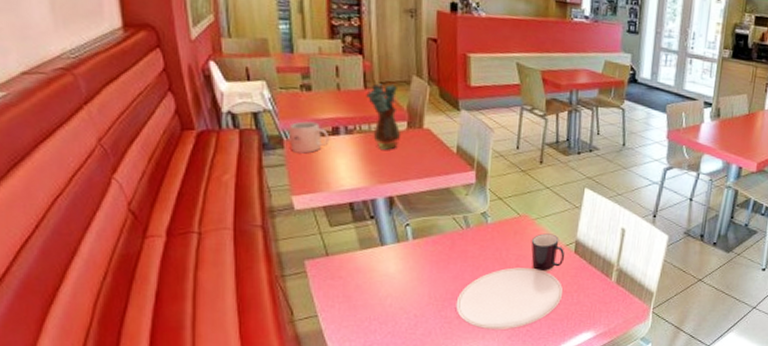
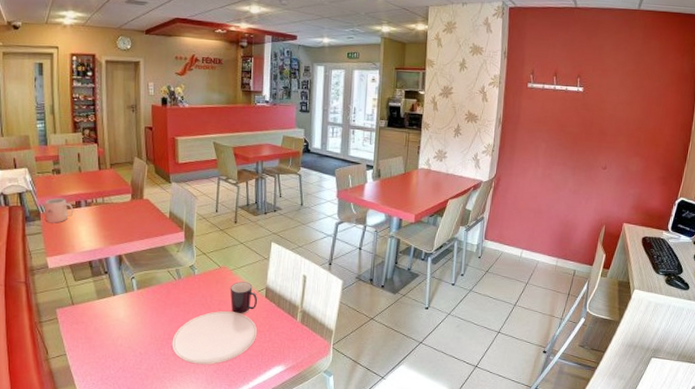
vase: present [366,81,402,150] -> none [100,163,127,217]

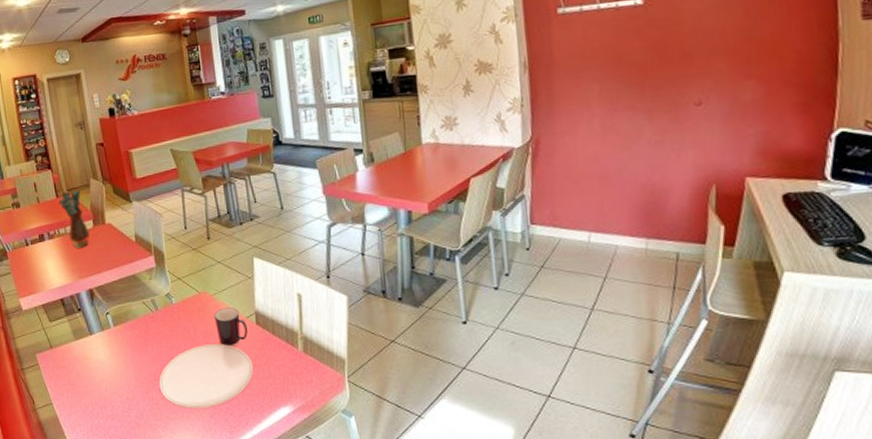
mug: present [45,198,74,223] -> none [9,233,39,262]
vase: none [100,163,127,217] -> present [58,189,90,248]

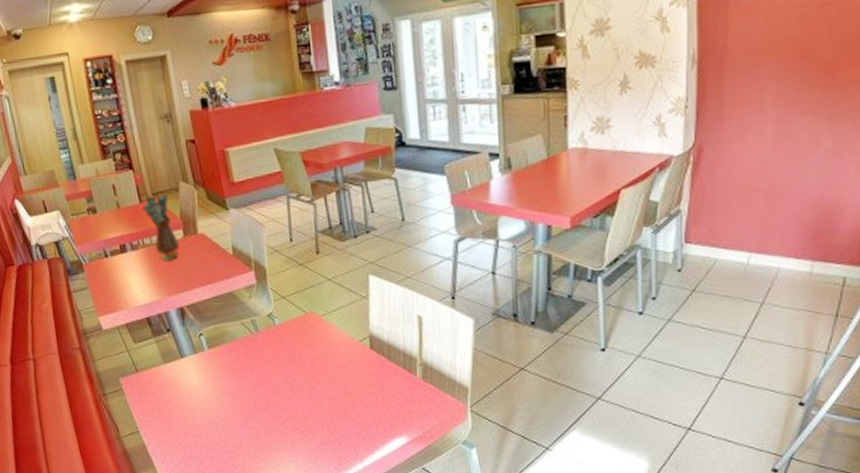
plate: present [159,344,254,410] -> none [259,370,366,439]
mug: present [213,307,249,347] -> none [322,330,361,373]

